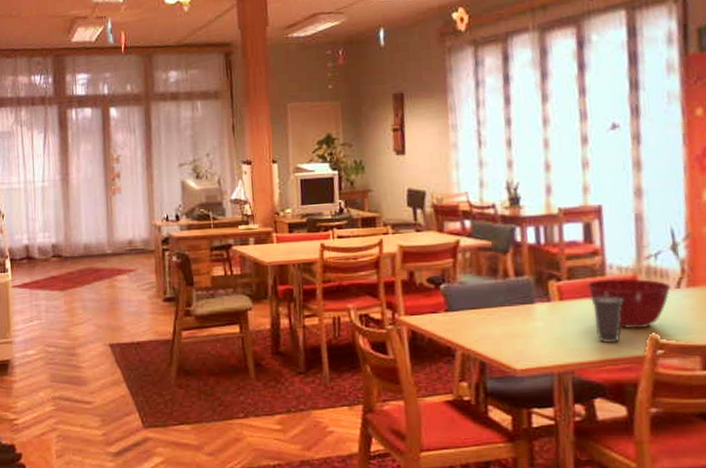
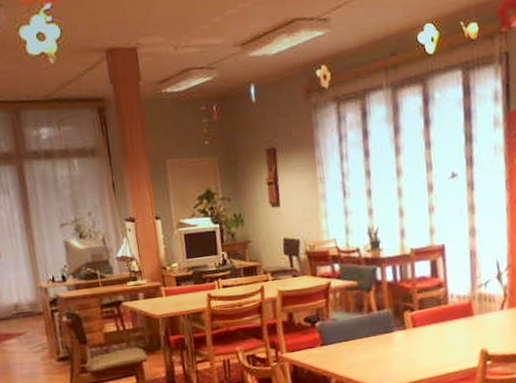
mixing bowl: present [586,278,671,328] -> none [434,304,497,346]
cup: present [589,296,625,343] -> none [436,320,463,360]

